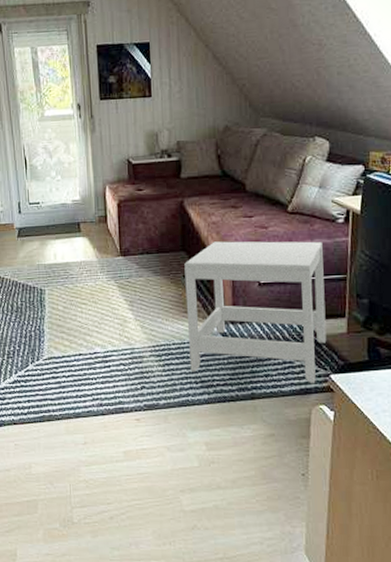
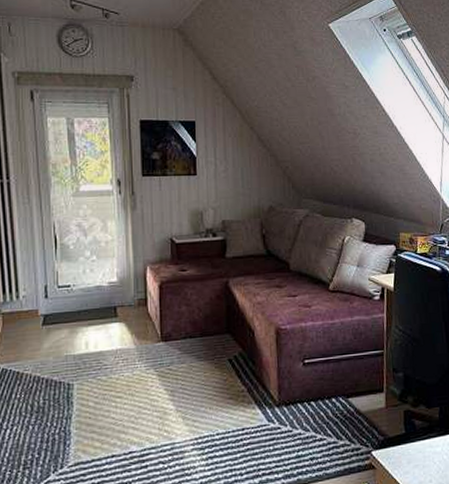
side table: present [184,241,327,384] -> none [229,318,368,464]

